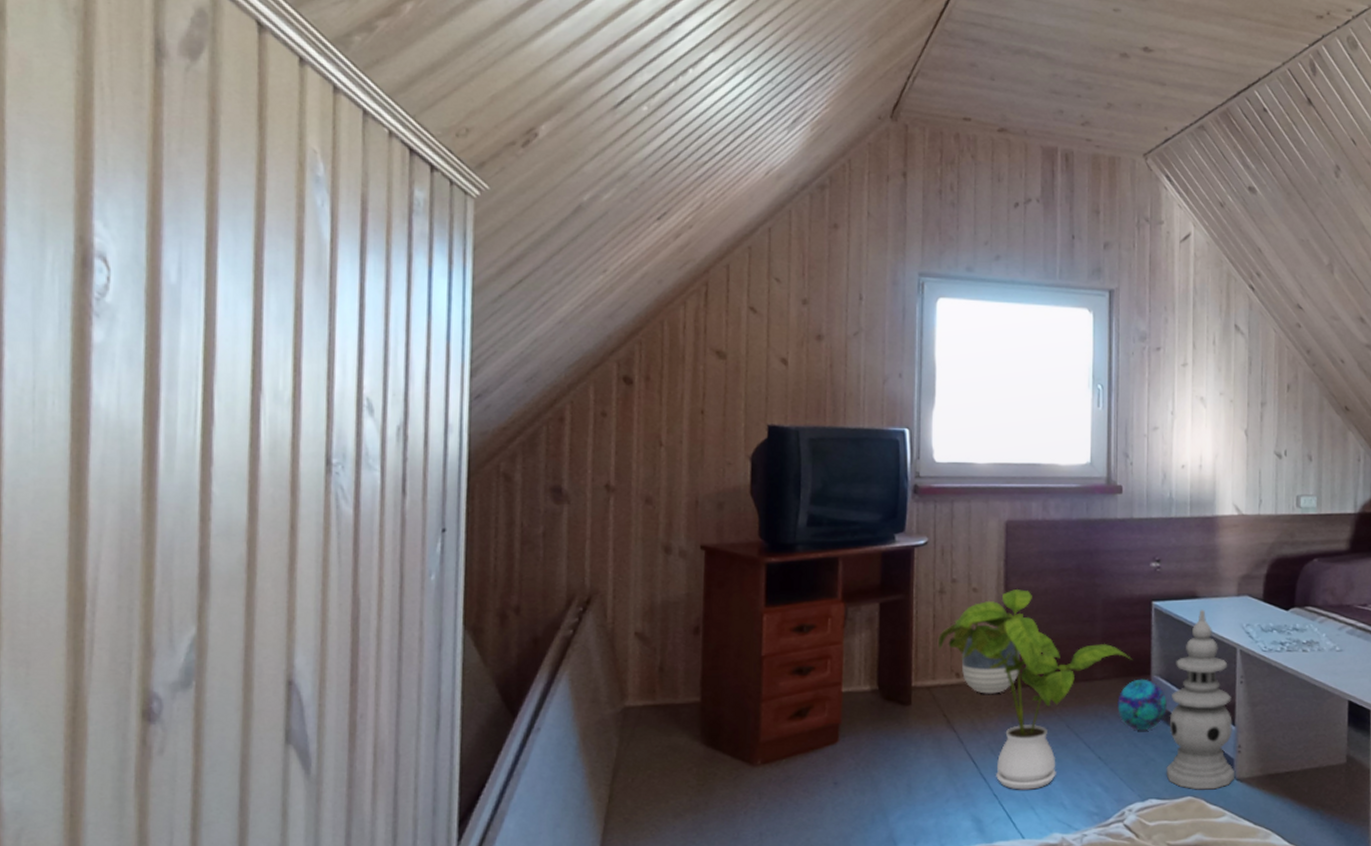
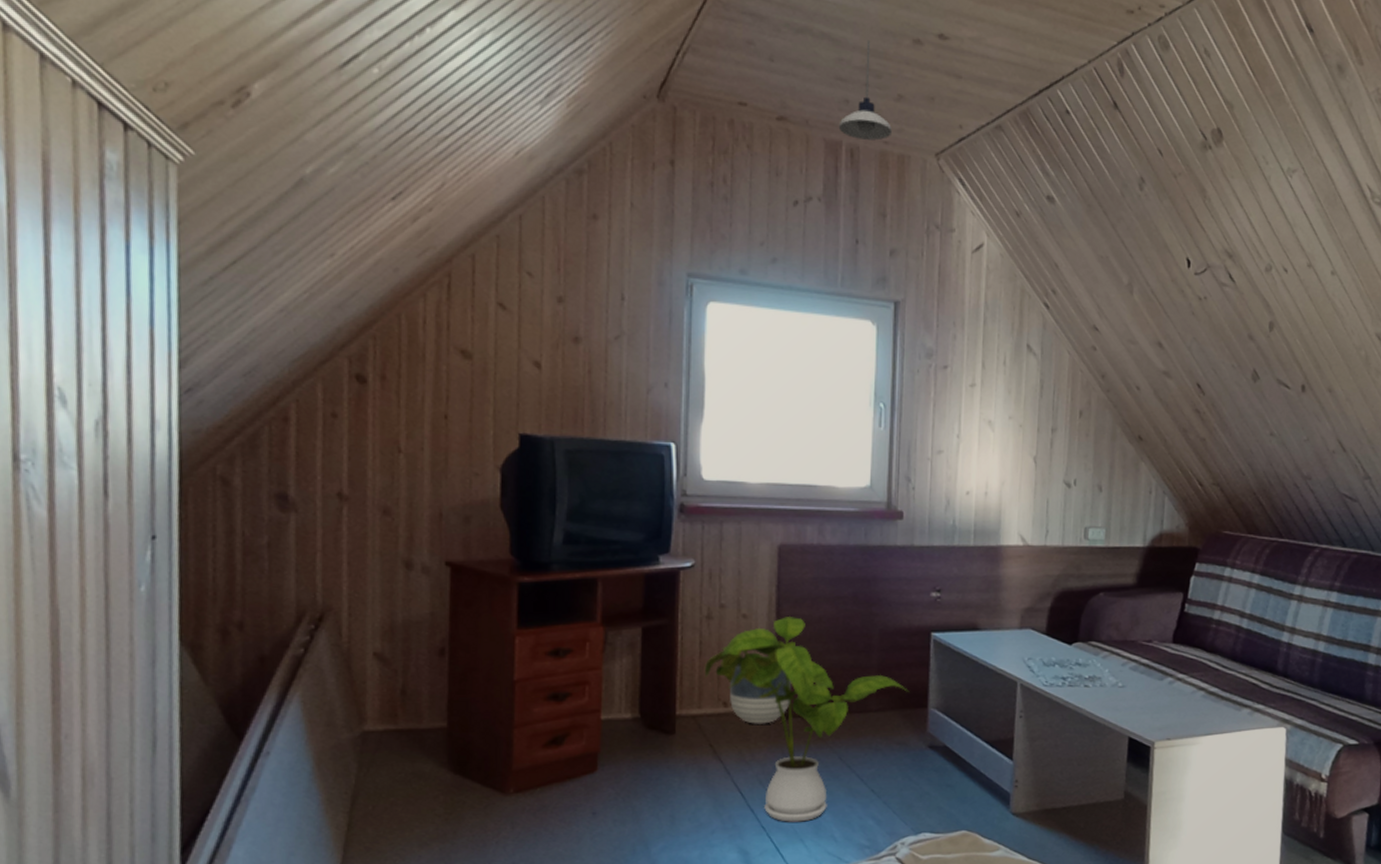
pendant light: none [1054,56,1104,145] -> present [838,39,893,141]
decorative ball: present [1117,679,1167,730] -> none [892,711,943,763]
lantern: present [1166,609,1234,790] -> none [941,641,1010,824]

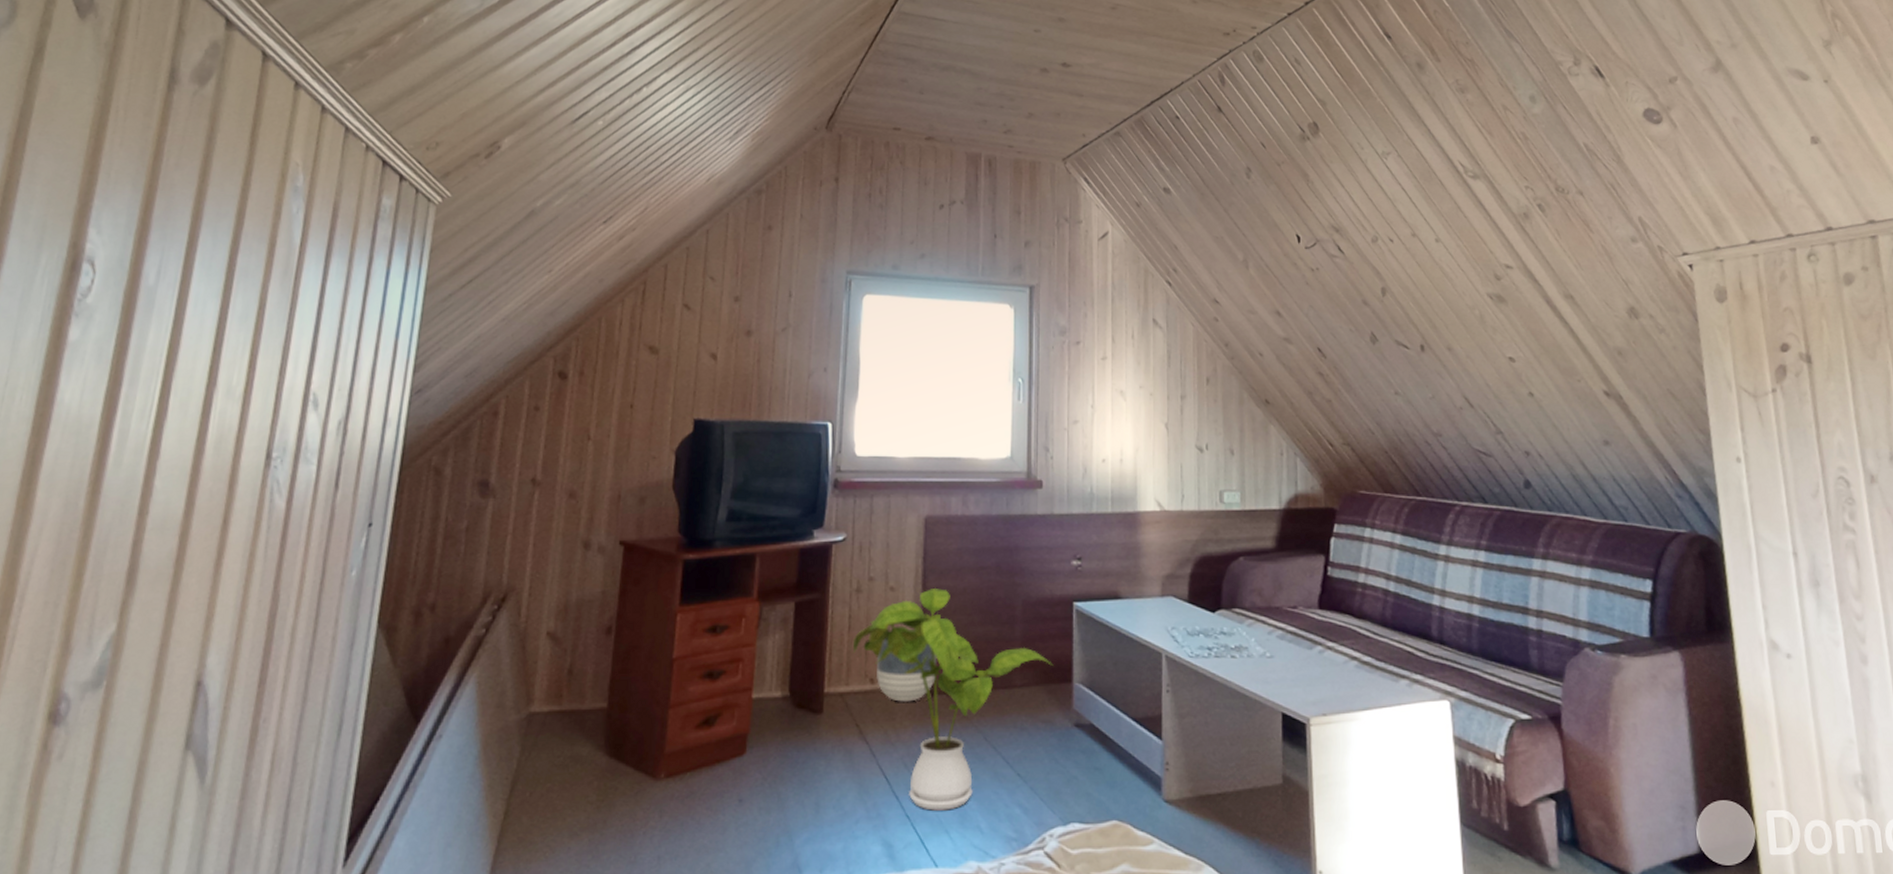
pendant light: present [838,39,893,141] -> none [978,71,1025,151]

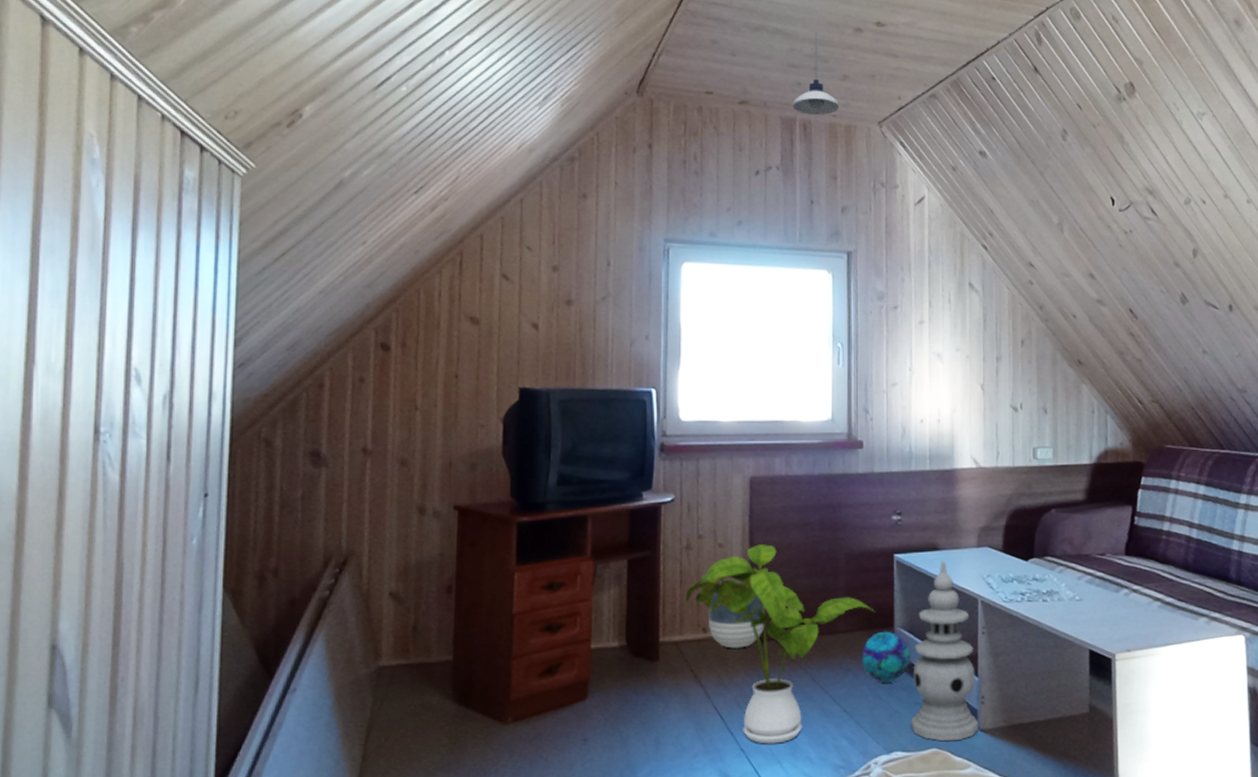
pendant light: none [978,71,1025,151] -> present [792,31,840,115]
decorative ball: none [1038,686,1089,743] -> present [862,631,910,682]
lantern: none [1089,611,1162,813] -> present [911,561,978,742]

